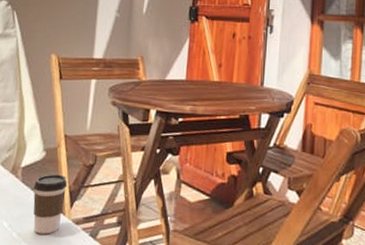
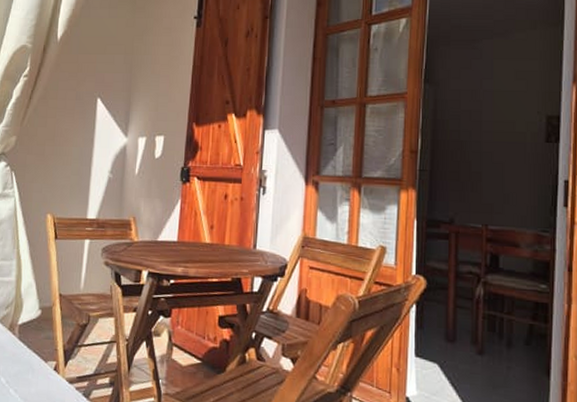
coffee cup: present [33,174,68,234] -> none [29,332,62,392]

